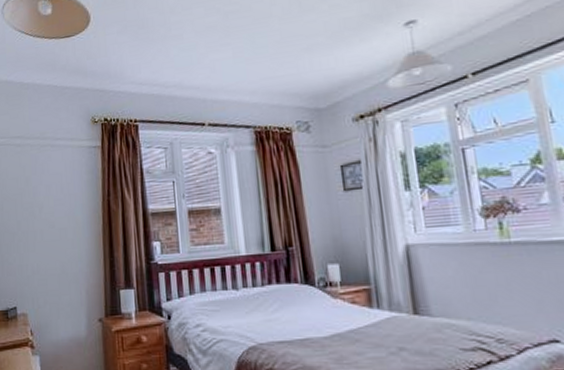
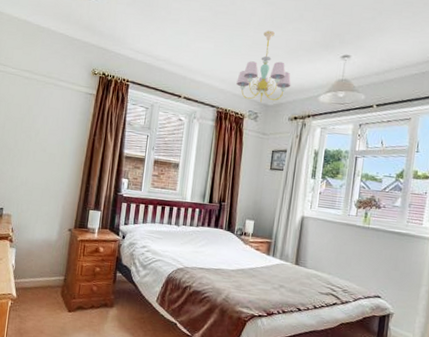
chandelier: none [271,16,345,108] -> present [236,30,291,102]

